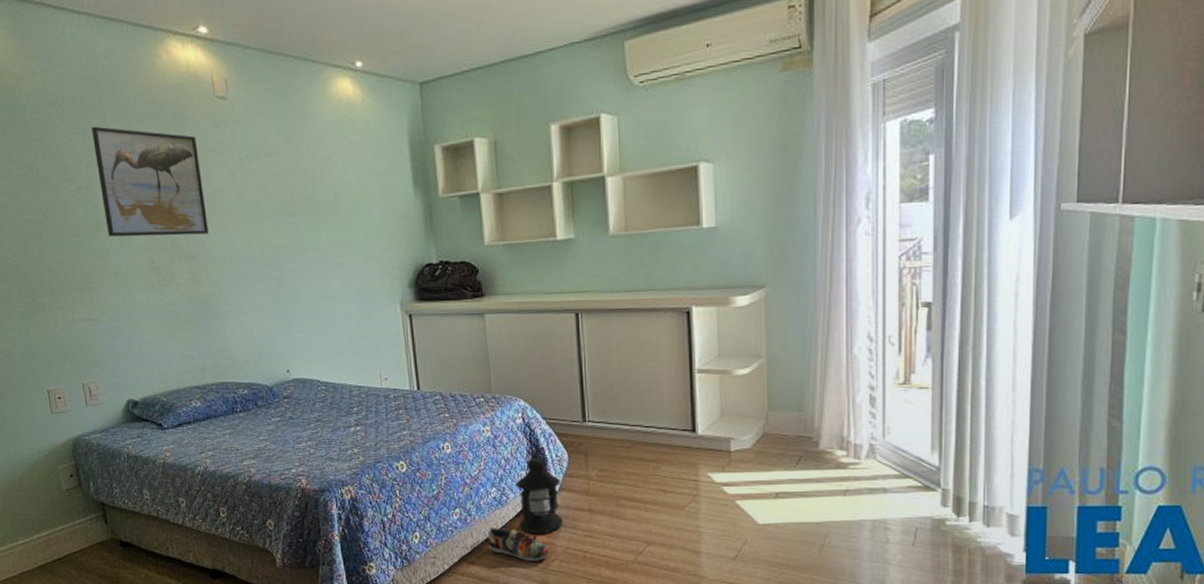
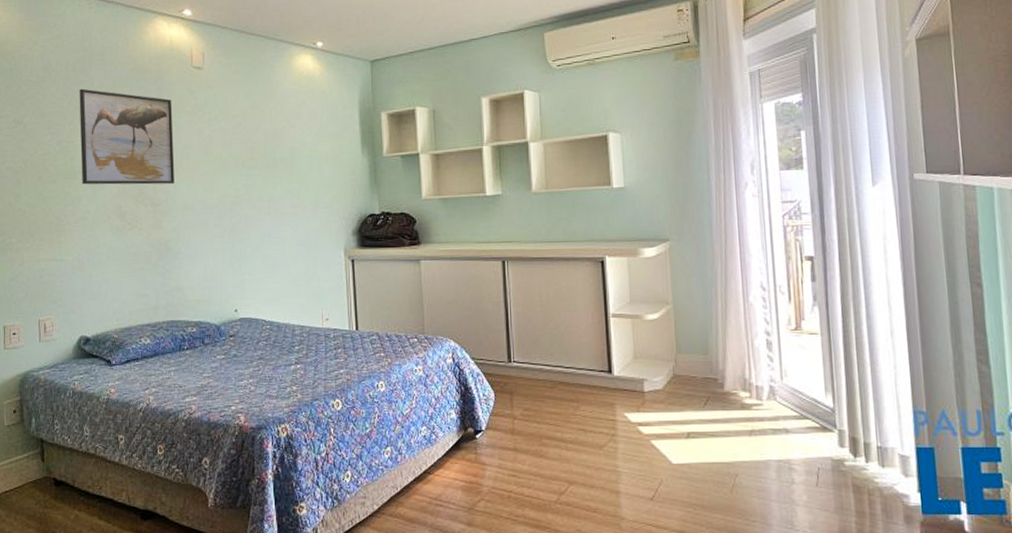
shoe: present [487,528,549,562] -> none [416,467,475,502]
lantern: present [515,446,563,534] -> none [444,386,489,474]

